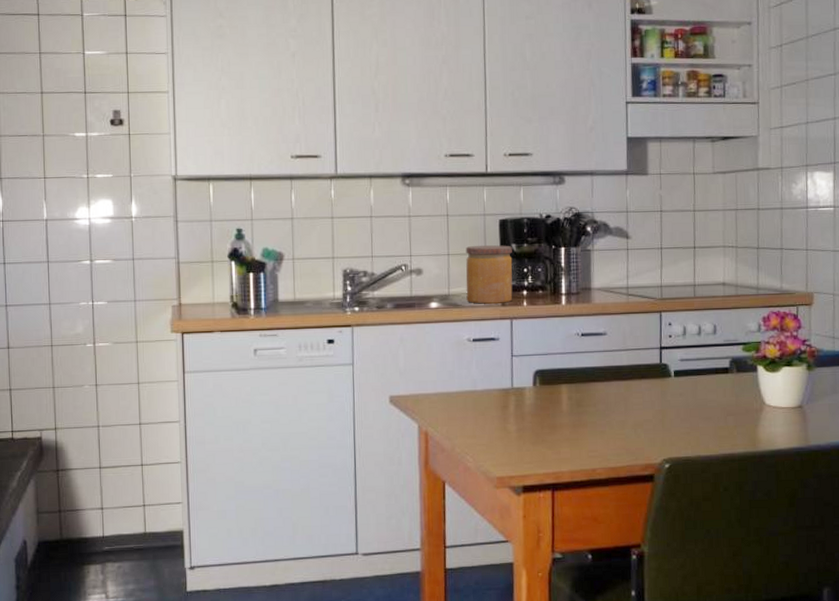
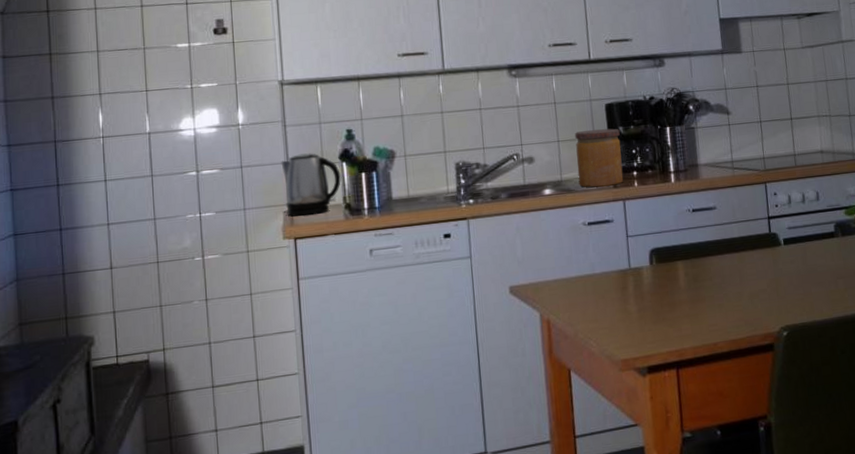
kettle: none [171,250,229,312] -> present [281,153,341,216]

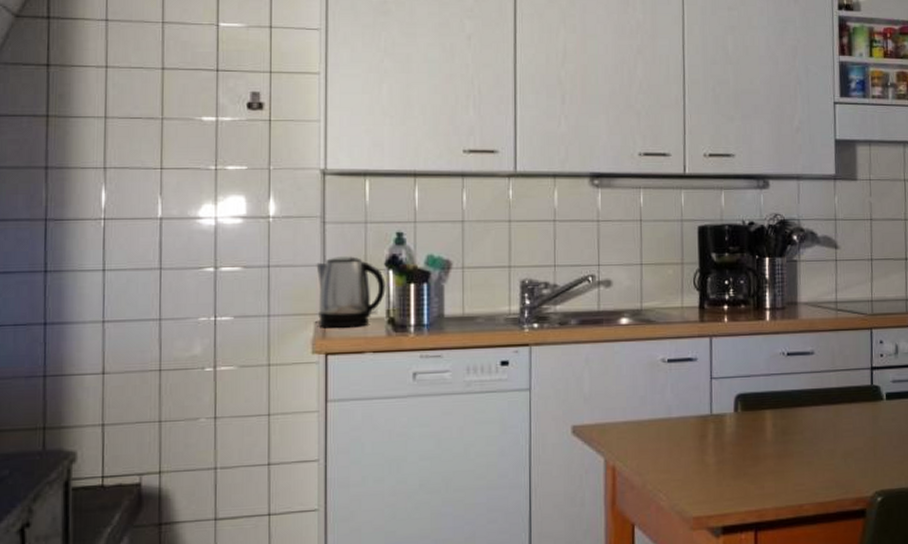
jar: present [575,128,624,188] -> none [660,254,713,320]

